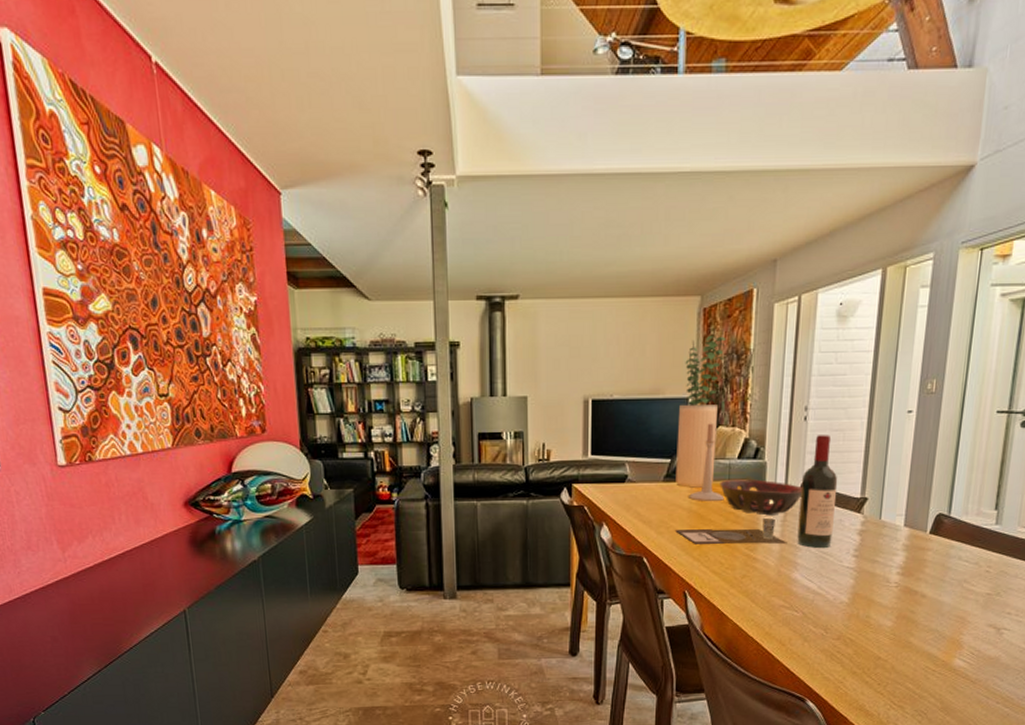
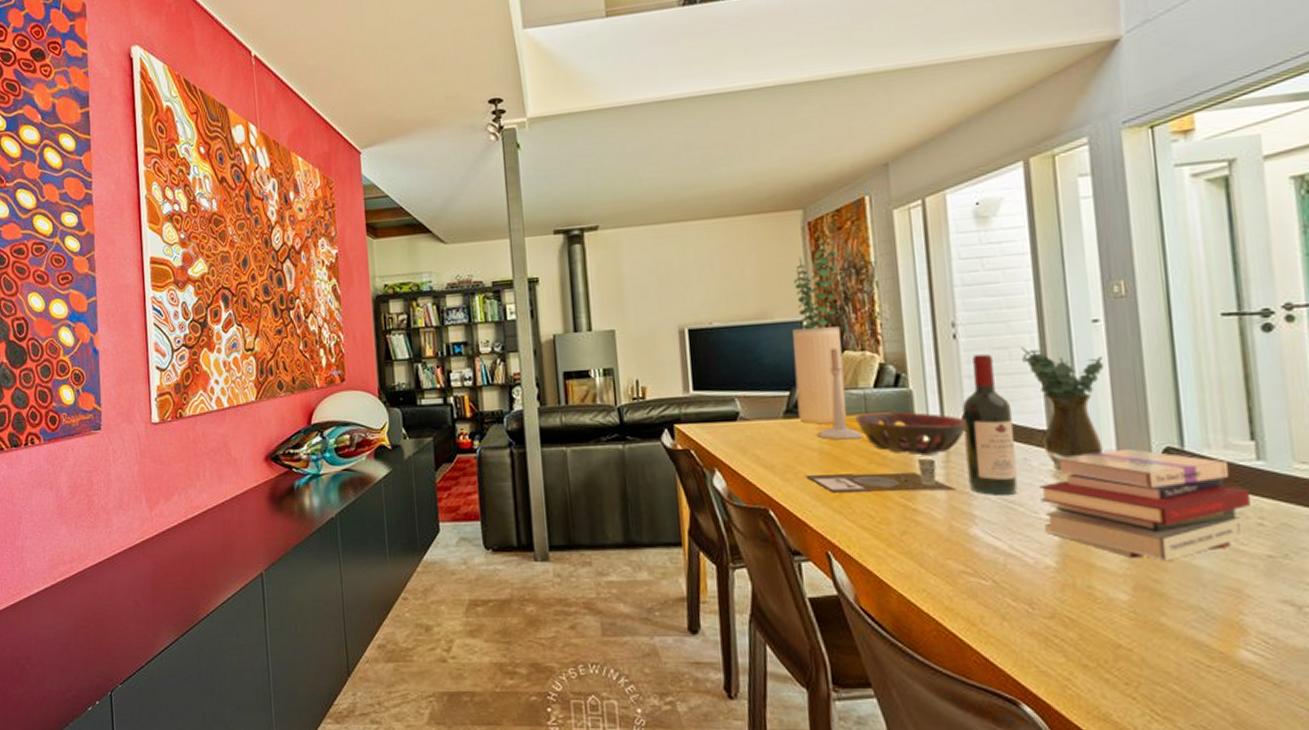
books: none [845,513,987,598] -> present [1039,448,1251,562]
vase: none [852,430,910,529] -> present [1021,347,1105,470]

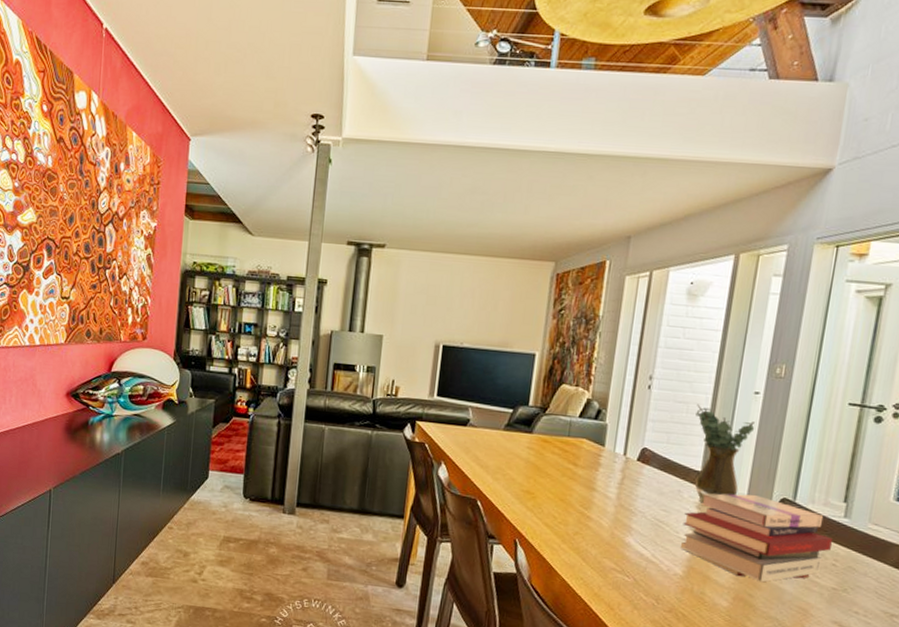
vase: present [793,242,847,425] -> none [516,293,576,441]
place setting: present [806,459,956,493] -> none [511,478,623,506]
candlestick: present [818,348,864,441] -> none [527,380,563,457]
decorative bowl: present [855,411,965,455] -> none [559,436,642,477]
wine bottle: present [961,354,1018,495] -> none [633,404,679,516]

